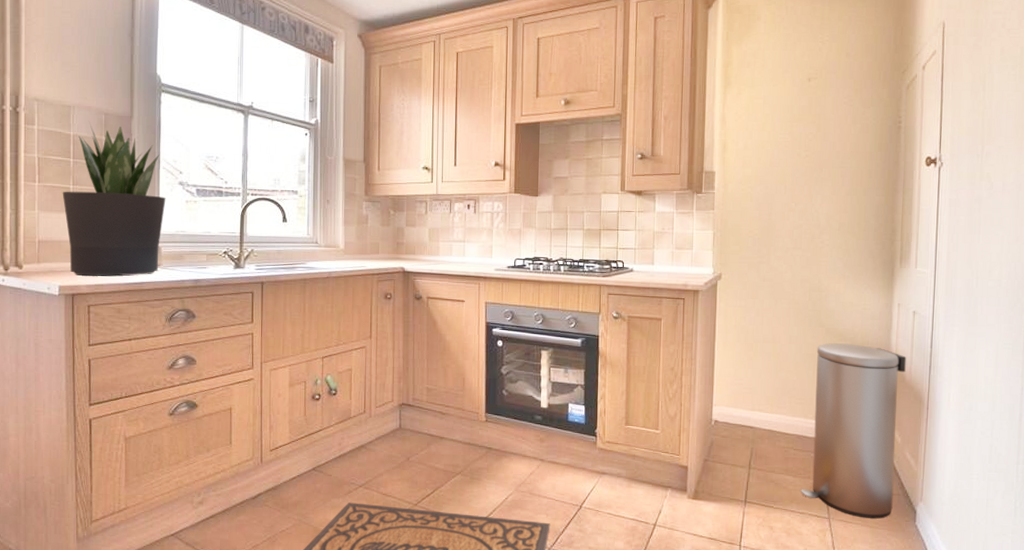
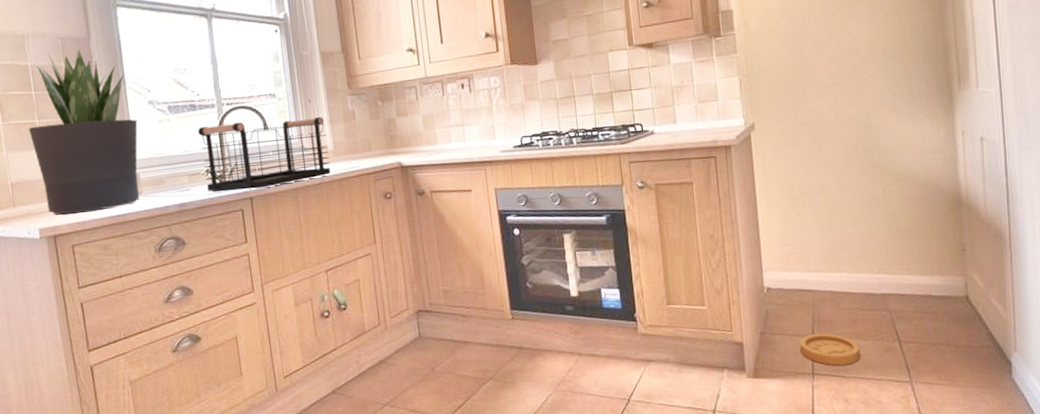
dish rack: none [221,211,339,275] -> present [197,117,331,192]
pet bowl: none [737,466,789,498] -> present [800,333,861,367]
pedal bin: present [801,343,906,519] -> none [873,183,983,378]

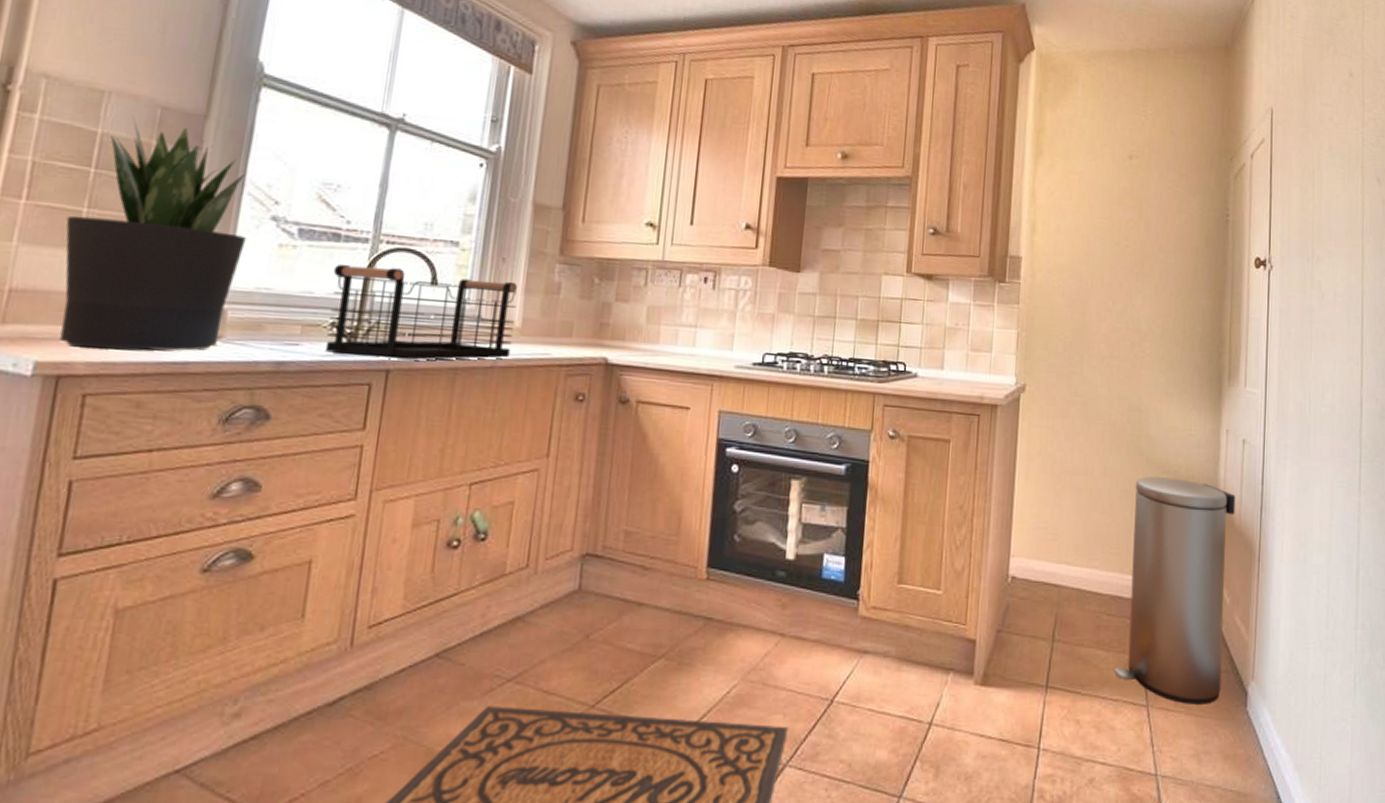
pet bowl: present [800,333,861,367] -> none [1037,637,1100,680]
pedal bin: none [873,183,983,378] -> present [1114,476,1235,704]

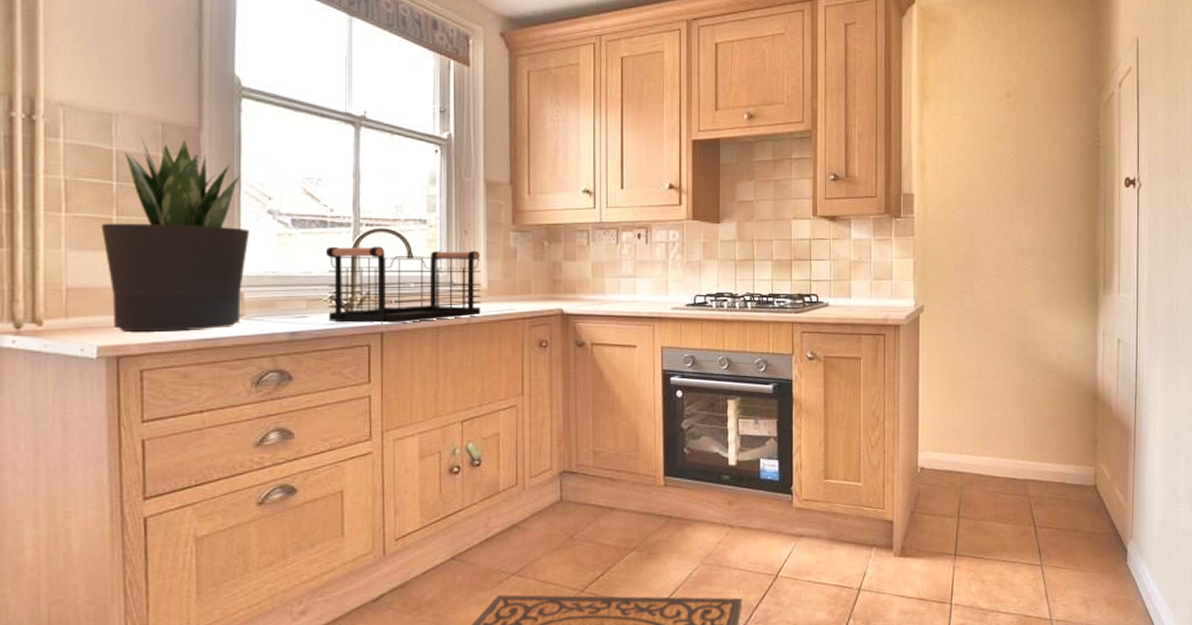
pedal bin: present [1114,476,1235,704] -> none [1012,376,1112,562]

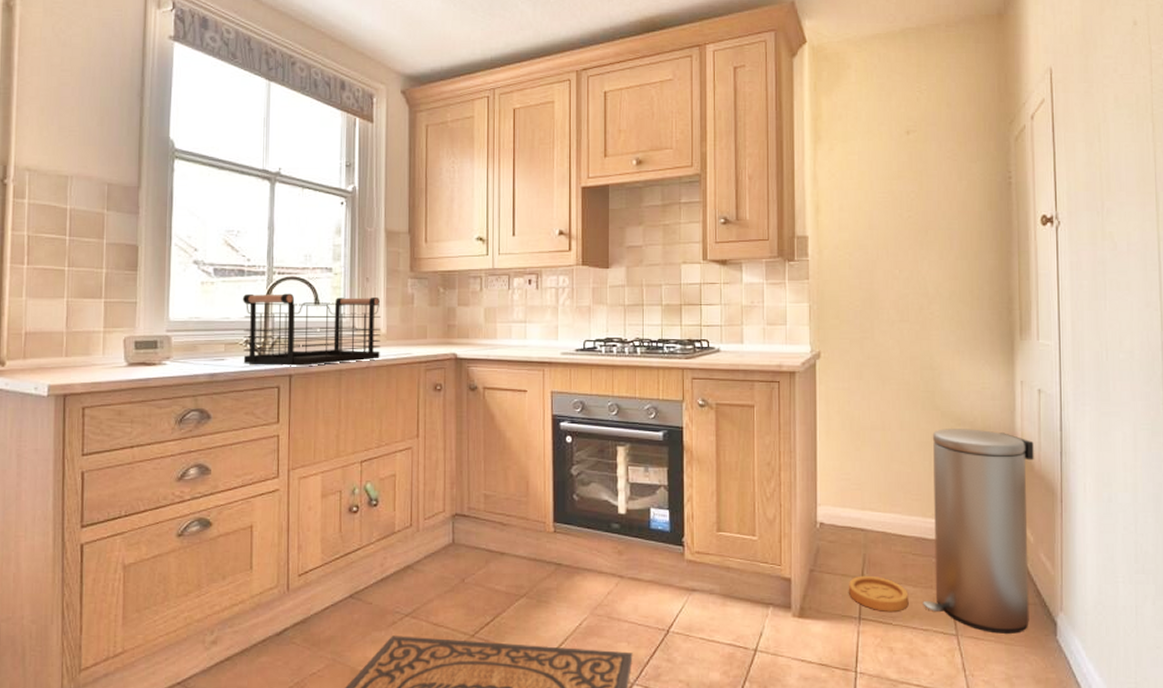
planter: present [101,134,250,332] -> none [55,193,178,372]
pet bowl: none [946,515,1000,548] -> present [849,575,909,613]
pedal bin: none [1012,376,1112,562] -> present [923,429,1034,634]

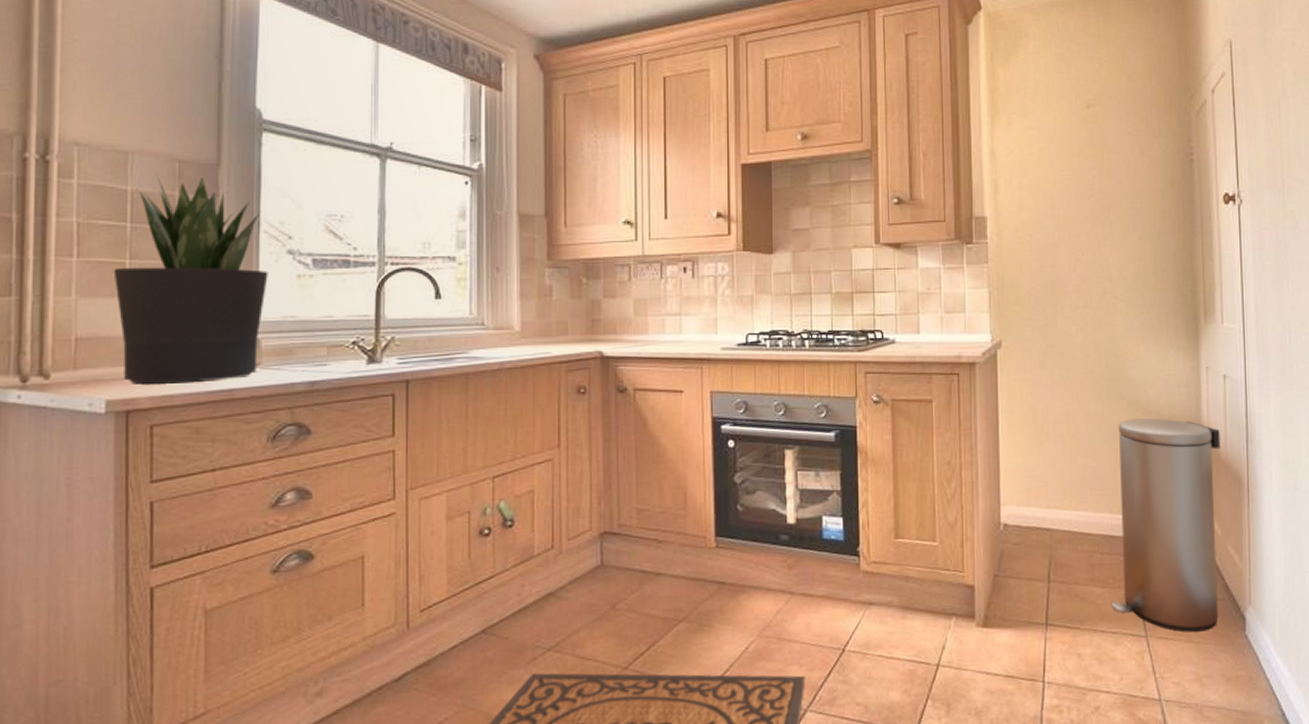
planter: none [55,193,178,372] -> present [113,172,268,384]
dish rack: present [242,293,381,366] -> none [348,287,514,370]
pet bowl: present [849,575,909,613] -> none [1035,578,1097,617]

